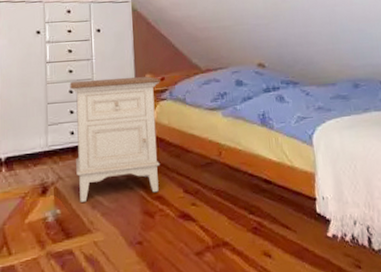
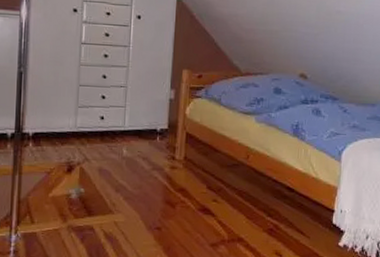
nightstand: present [69,76,162,202] -> none [103,66,199,185]

